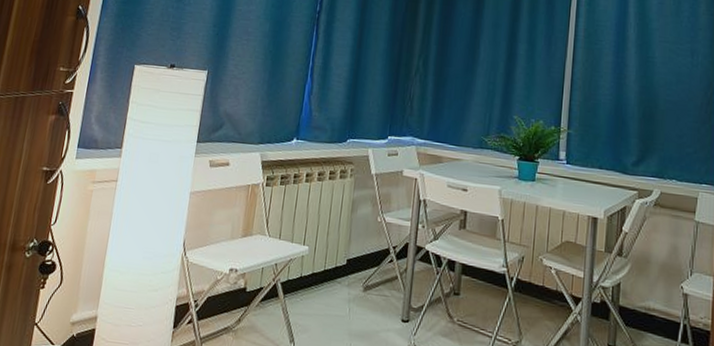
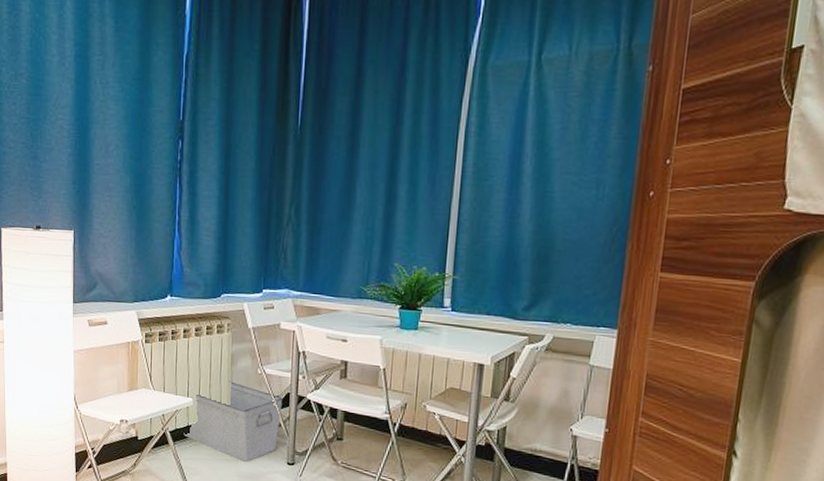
storage bin: none [295,229,401,320] -> present [183,381,283,463]

